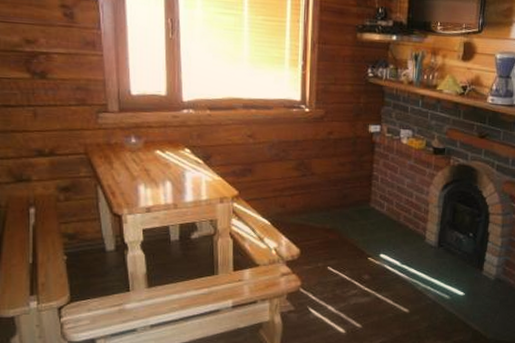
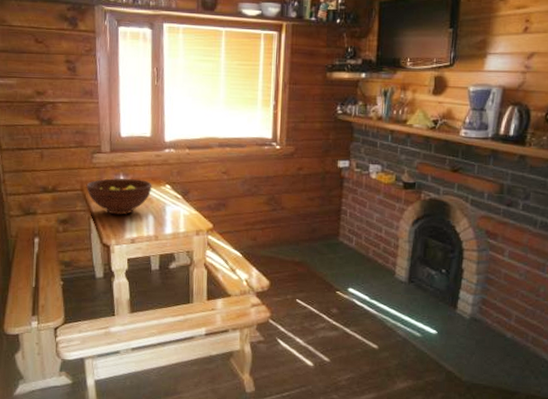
fruit bowl: none [91,141,169,182] -> present [86,178,152,215]

